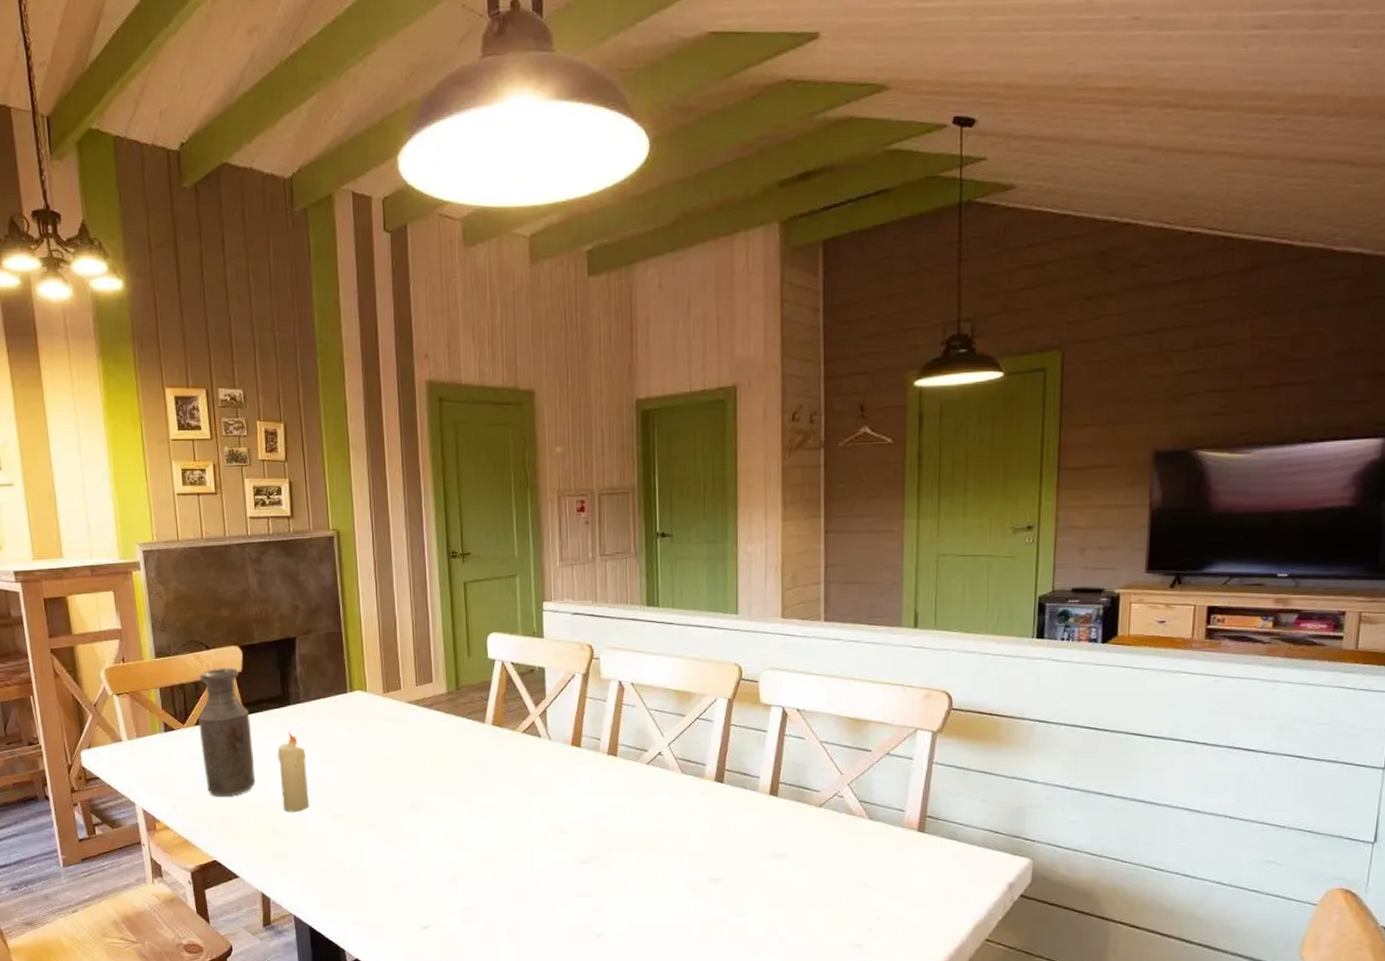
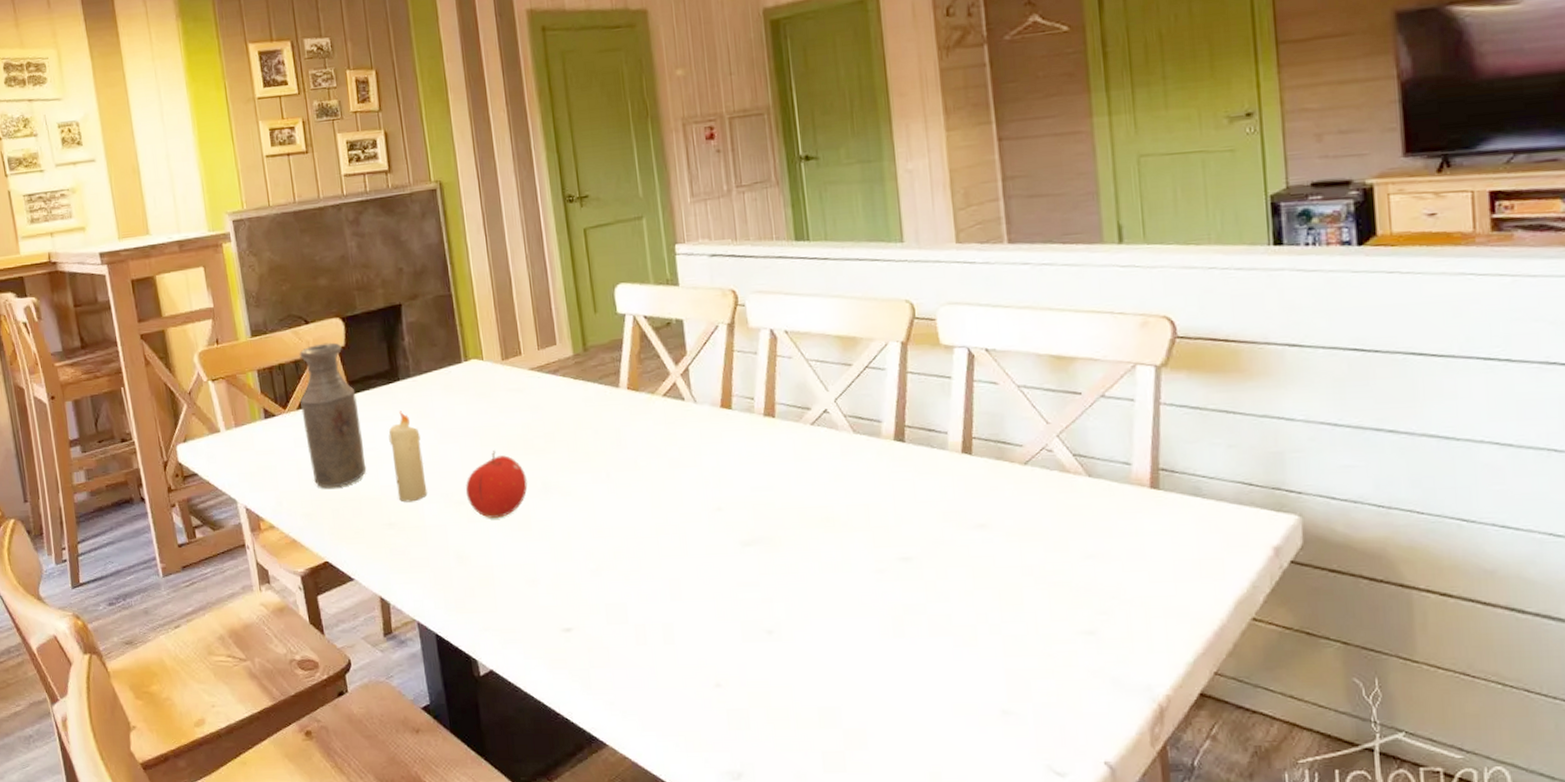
fruit: none [343,771,399,829] -> present [465,450,528,518]

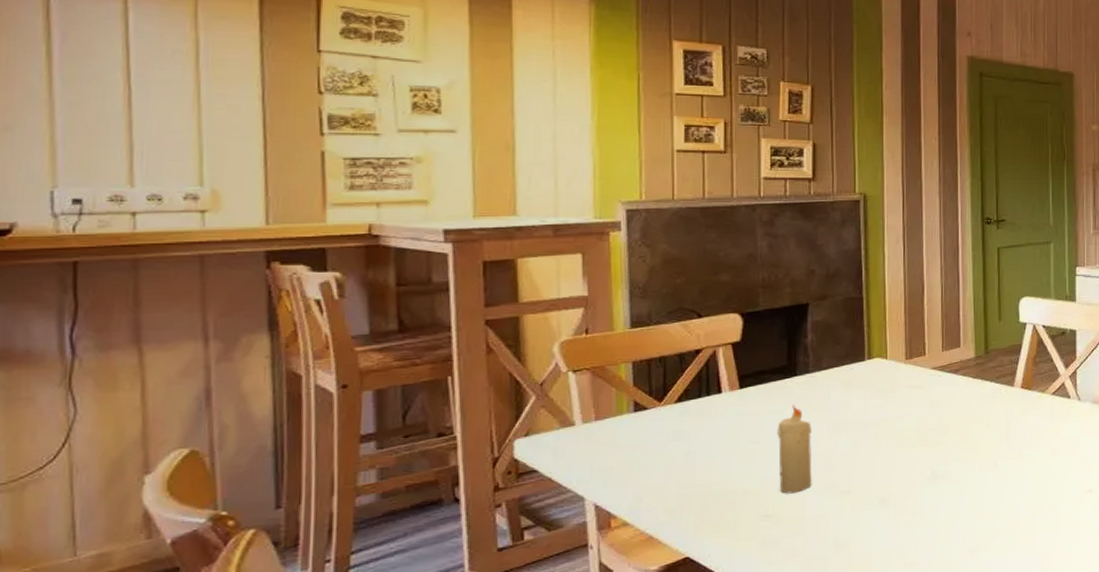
bottle: present [299,342,367,488] -> none [680,337,748,482]
fruit: present [465,450,528,518] -> none [853,443,917,506]

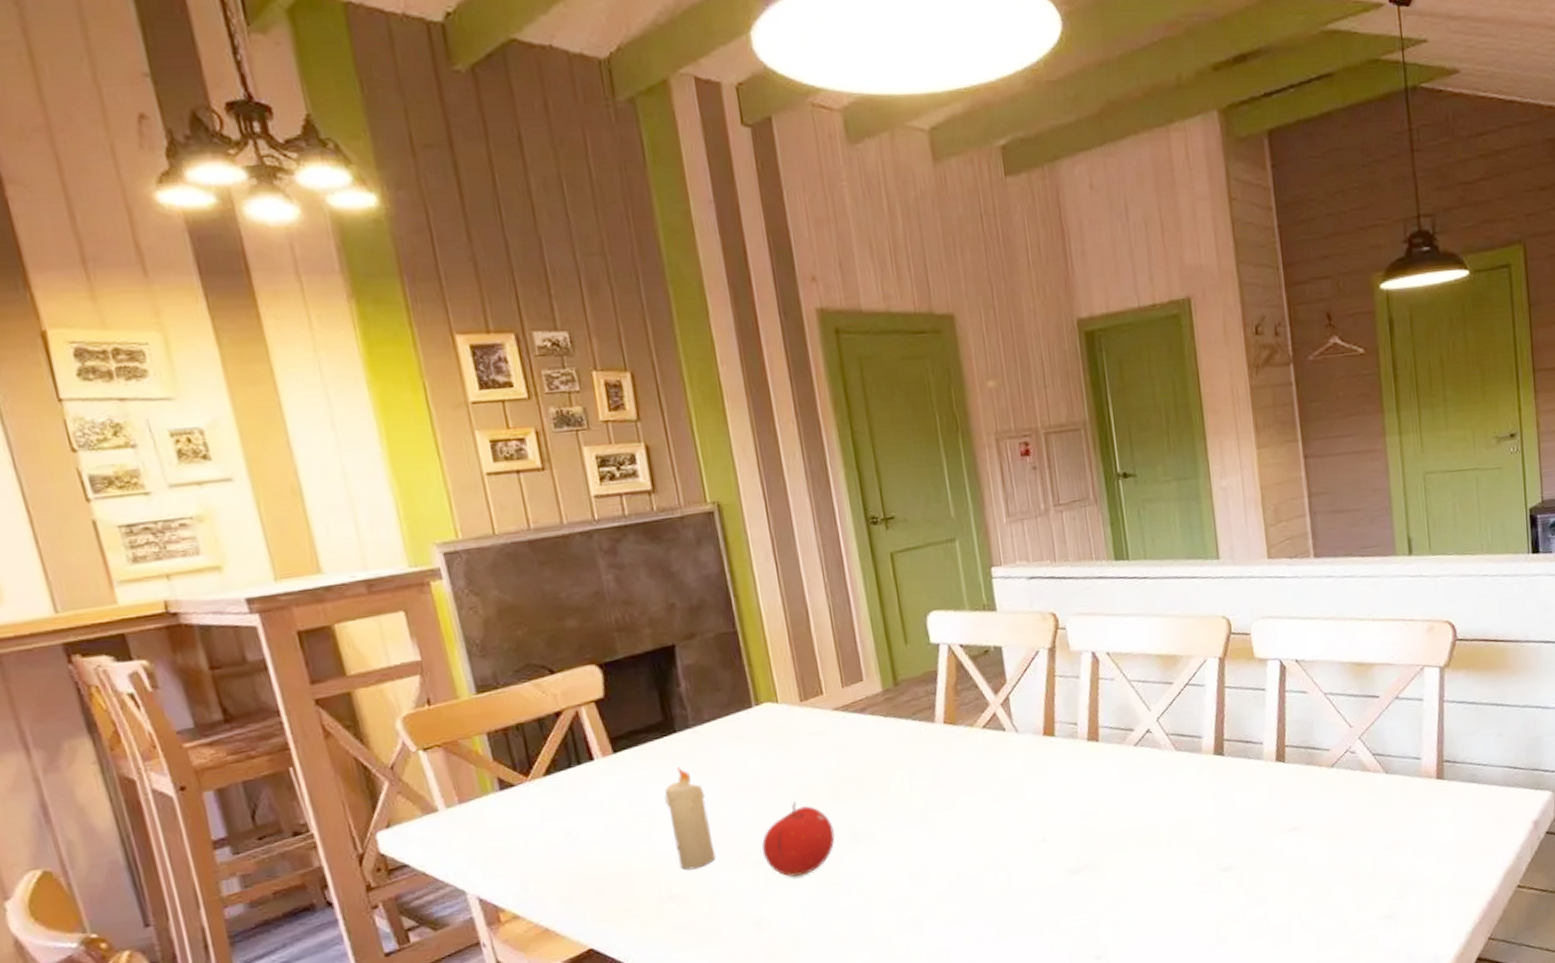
fruit: none [853,443,917,506] -> present [761,802,835,877]

